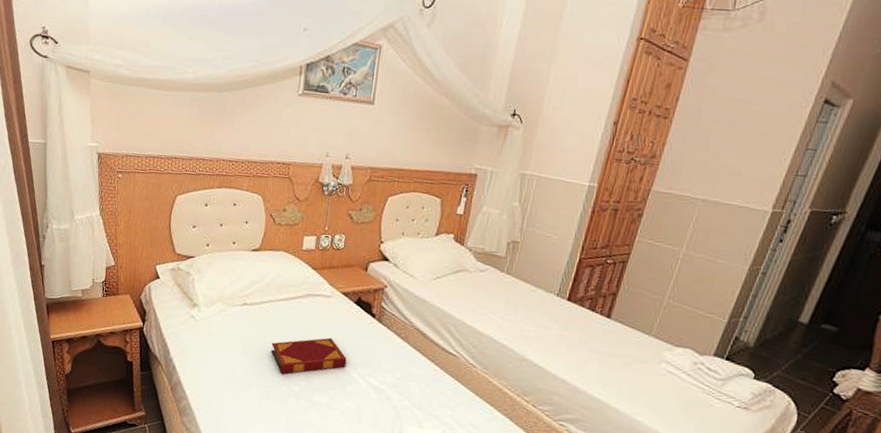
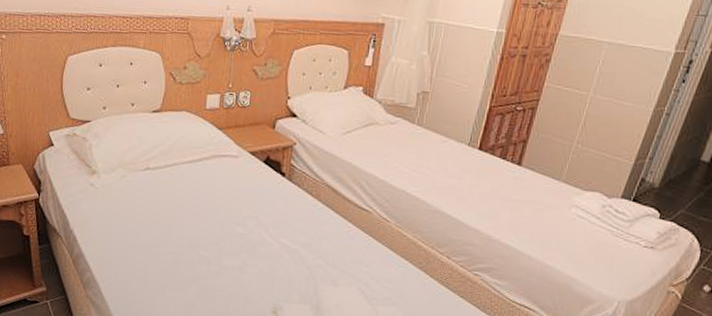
hardback book: present [271,337,347,374] -> none [177,199,257,240]

